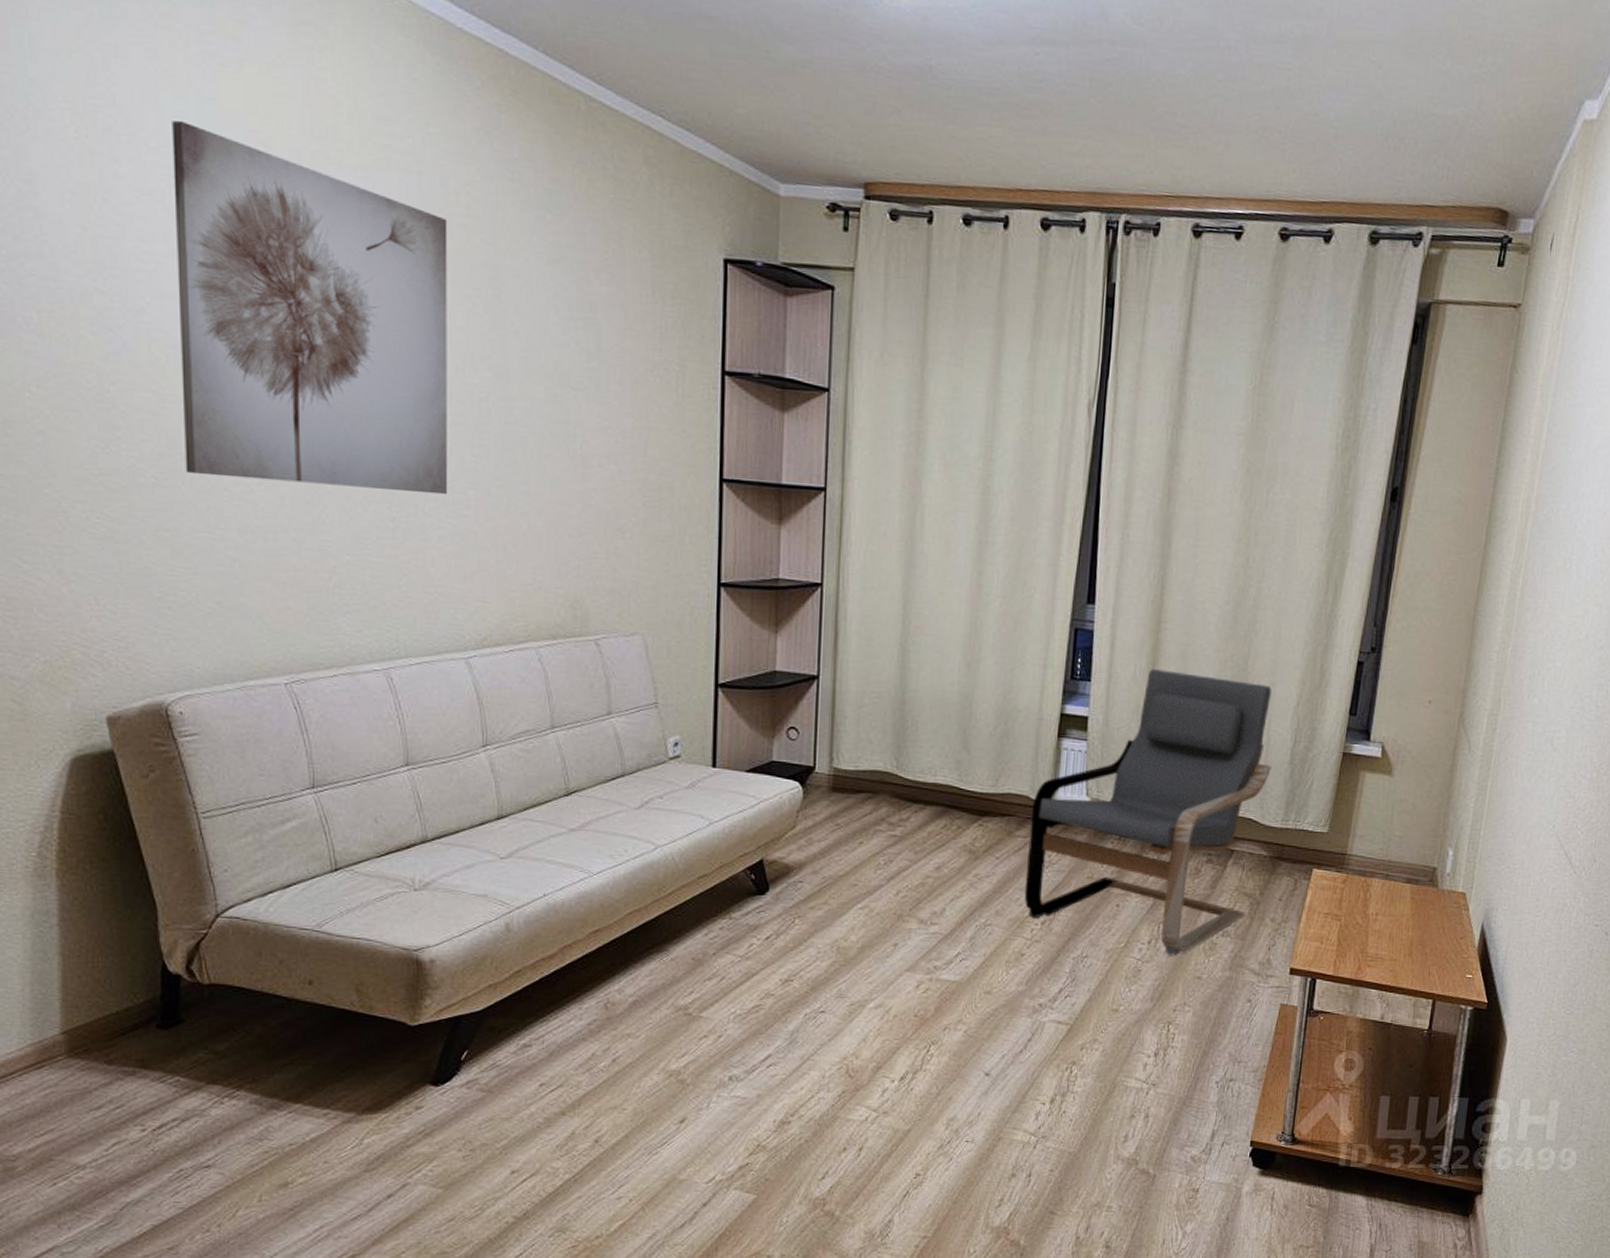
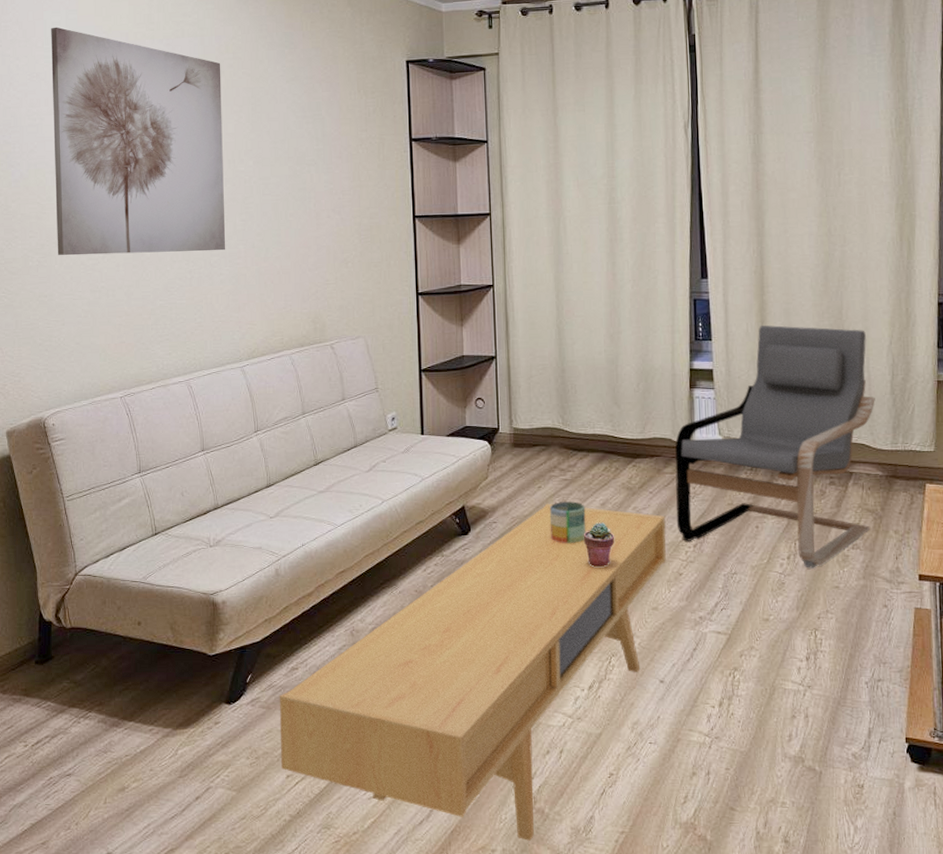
tv console: none [504,863,1012,1246] -> present [279,503,667,841]
mug: none [869,862,916,912] -> present [549,501,586,543]
potted succulent: none [909,889,949,941] -> present [583,522,615,567]

